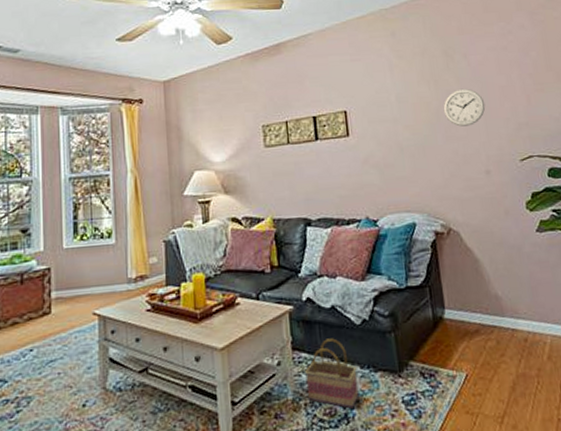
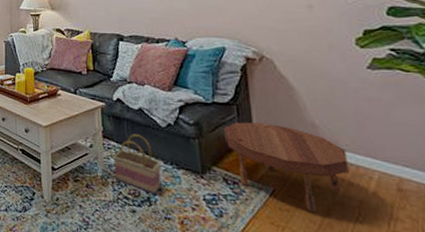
side table: none [417,302,528,392] -> present [223,122,349,213]

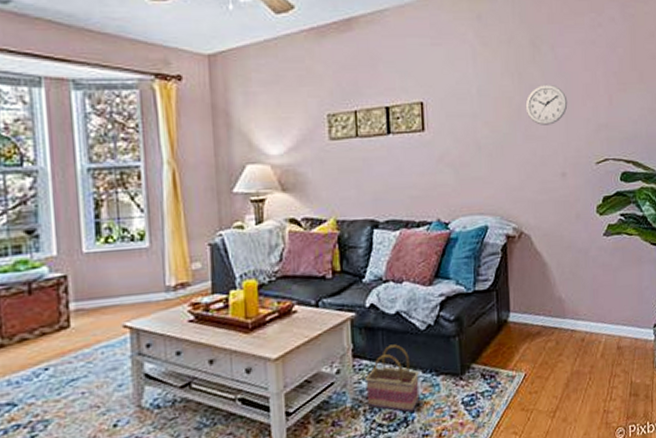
side table: present [223,122,349,213] -> none [483,305,585,389]

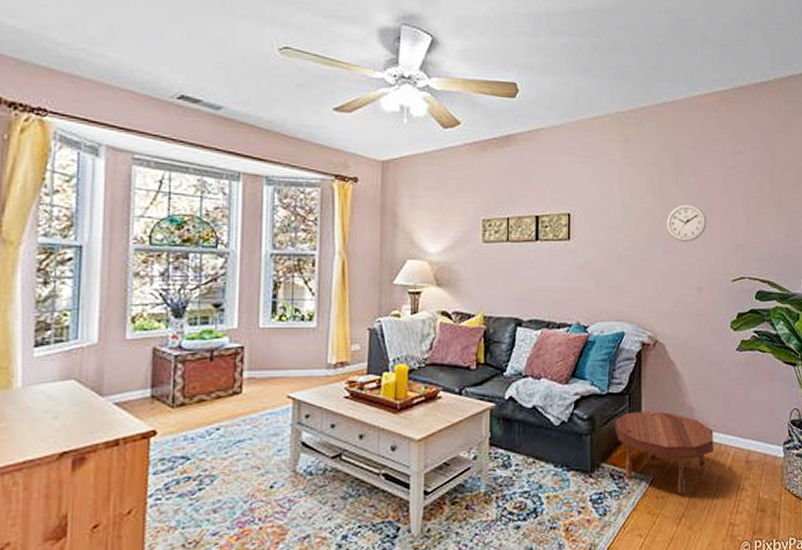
basket: present [365,344,420,413] -> none [500,437,550,504]
side table: none [483,305,585,389] -> present [614,411,714,496]

